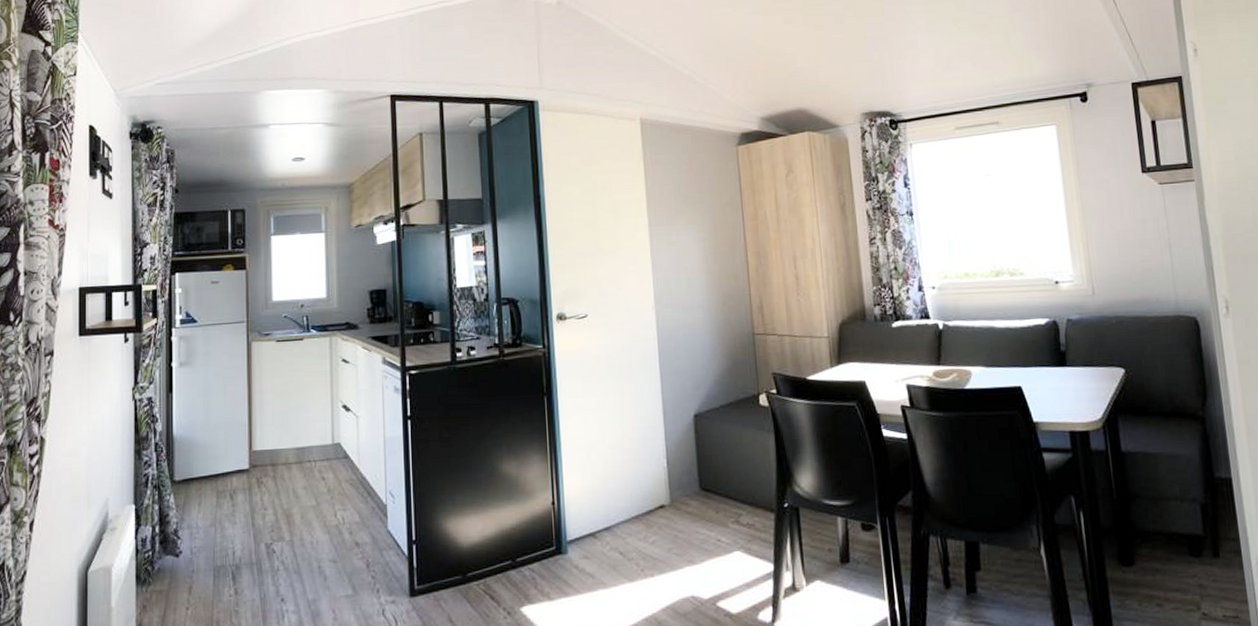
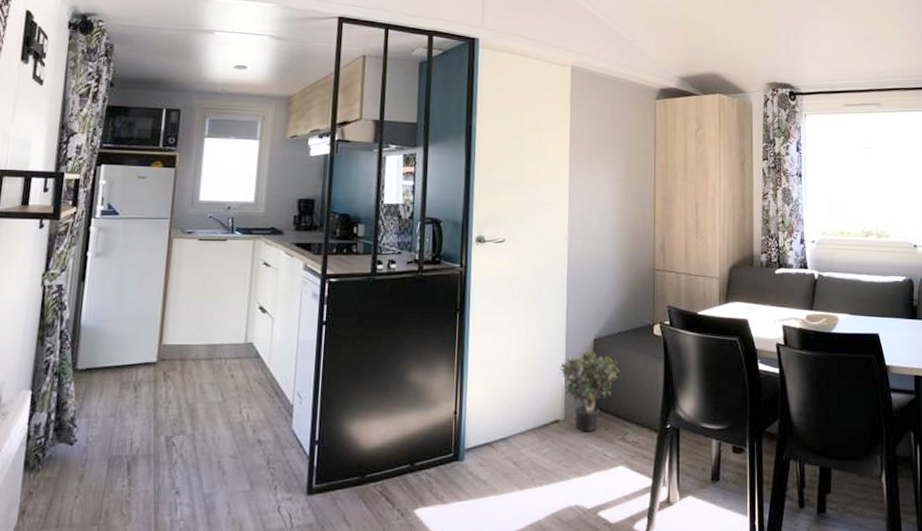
potted plant: none [659,427,726,517] -> present [559,350,620,432]

